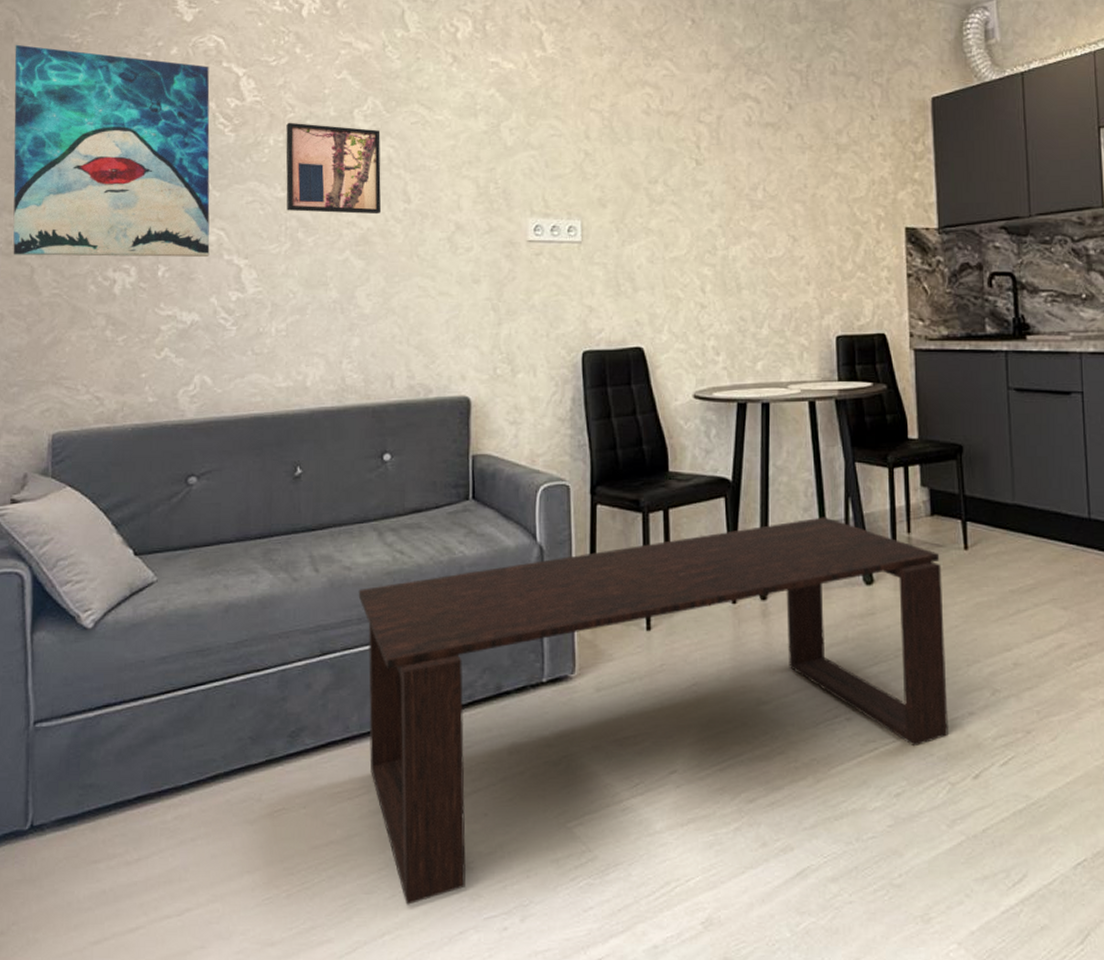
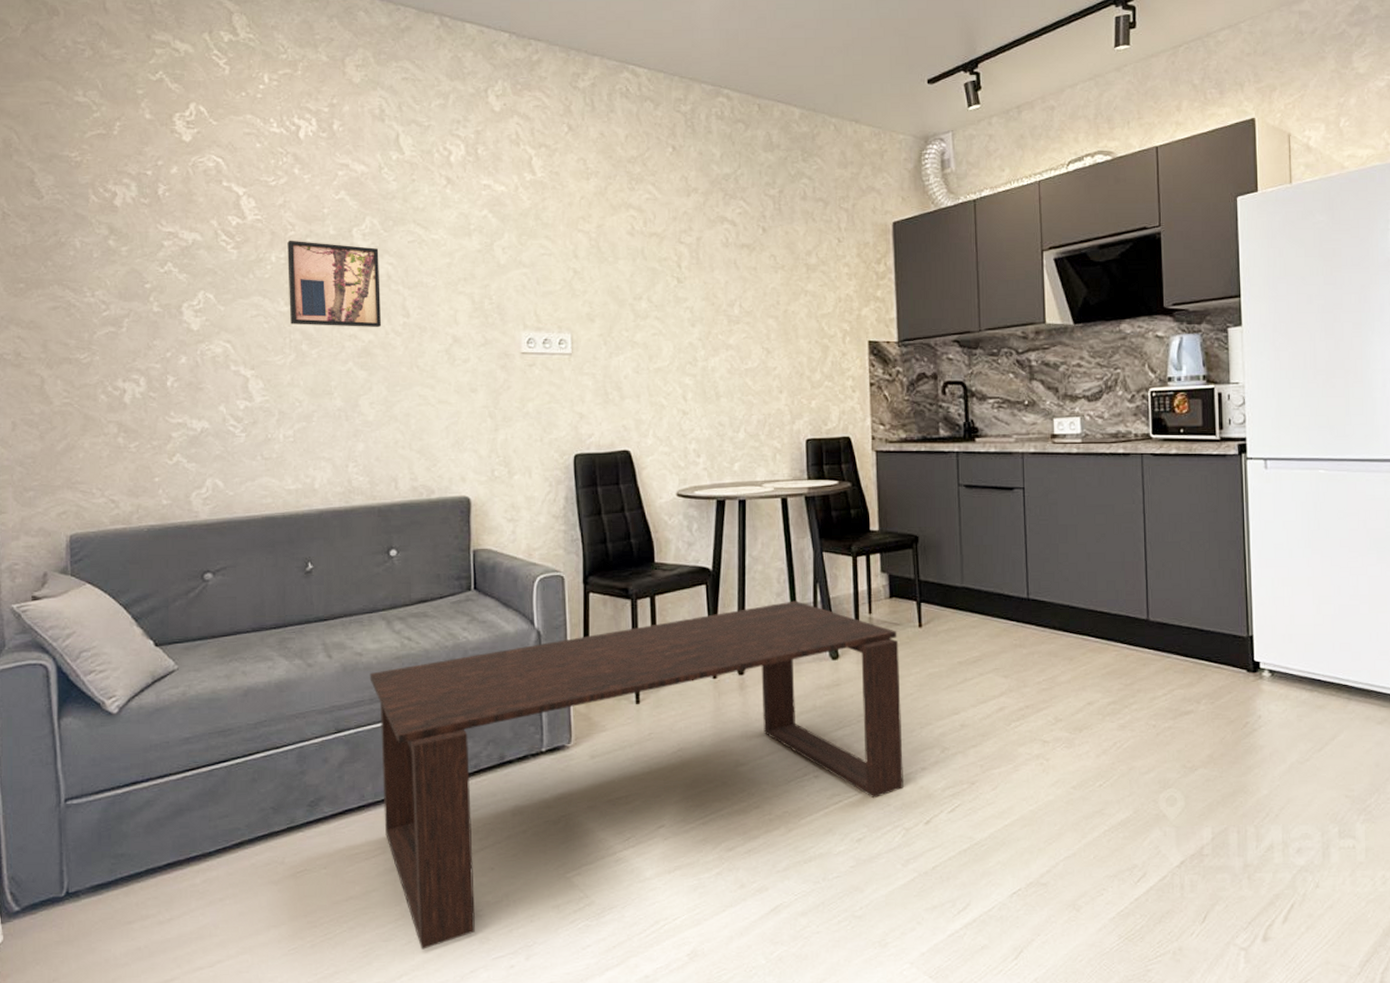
wall art: present [13,44,210,257] -> none [14,161,217,368]

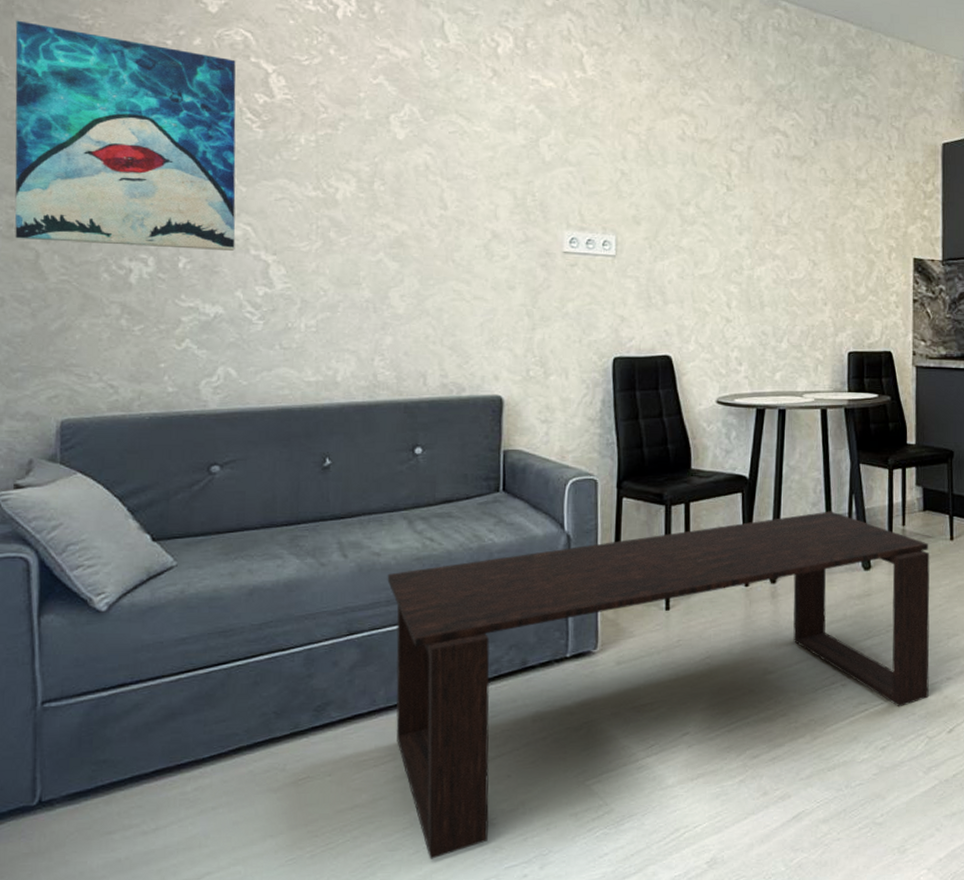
wall art: none [14,161,217,368] -> present [15,20,236,251]
wall art: present [287,240,382,328] -> none [317,122,417,219]

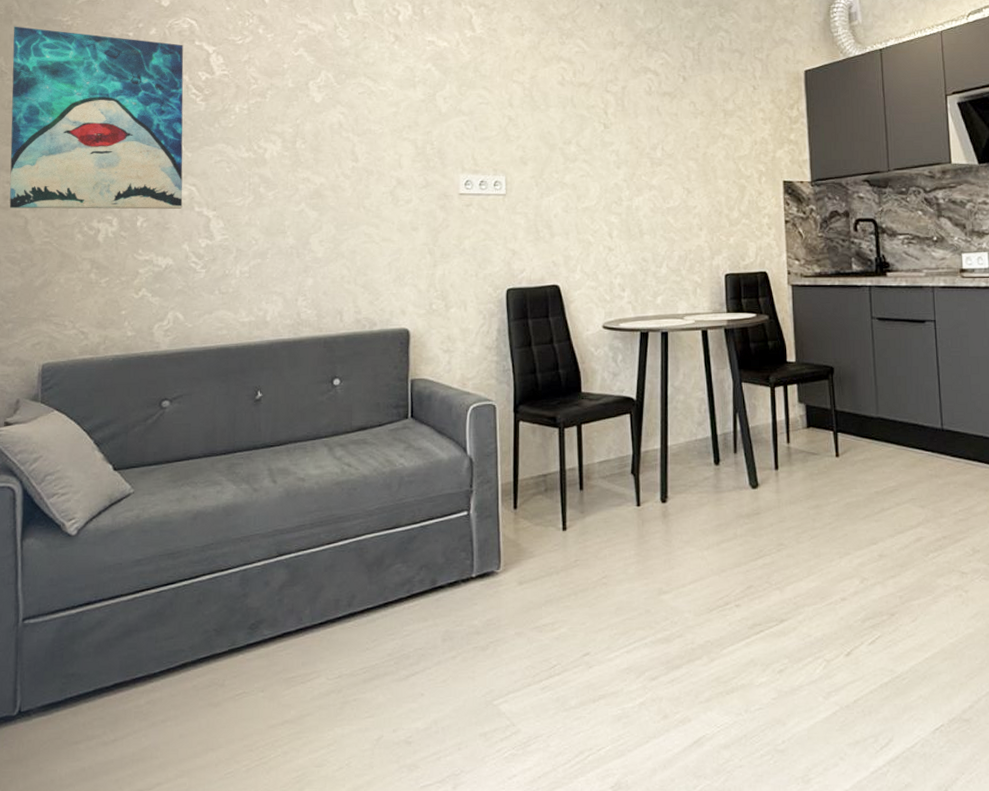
coffee table: present [387,511,930,859] -> none [311,430,824,776]

